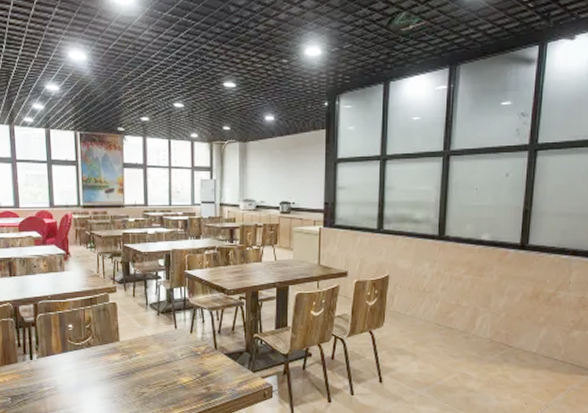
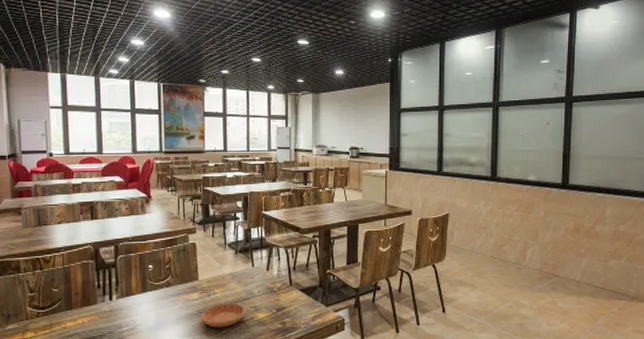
saucer: none [123,366,169,391] -> present [201,303,246,328]

